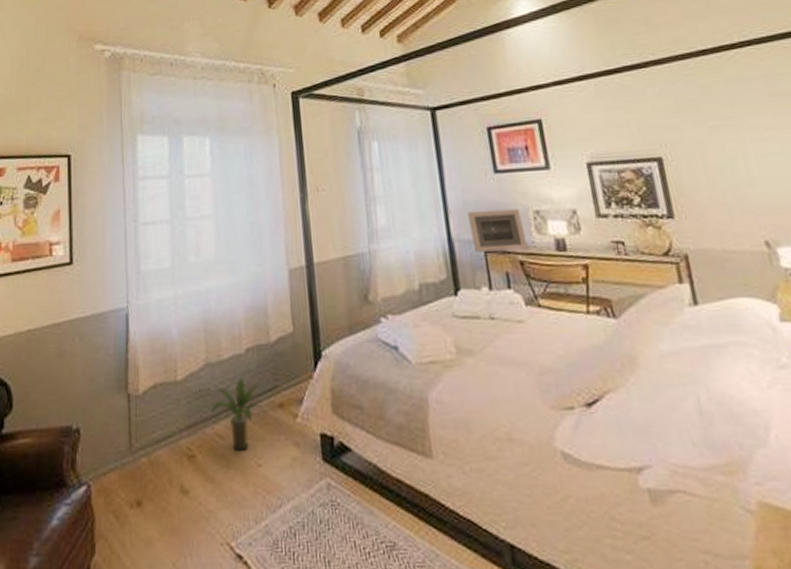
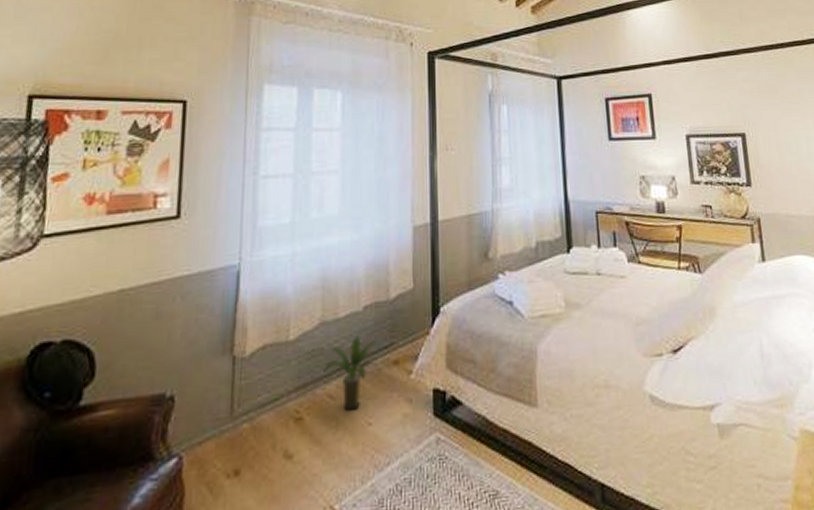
picture frame: present [468,208,528,252] -> none [584,173,633,213]

